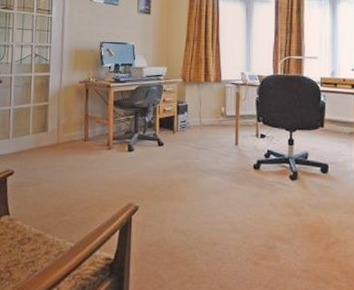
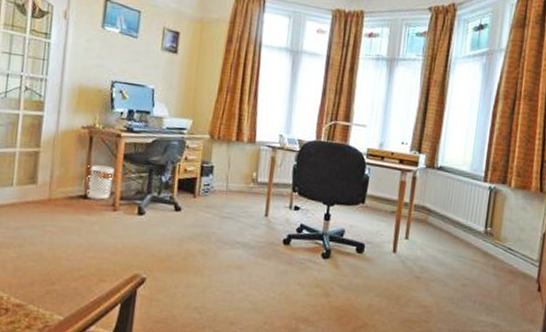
wastebasket: none [85,112,107,141] -> present [86,165,114,200]

